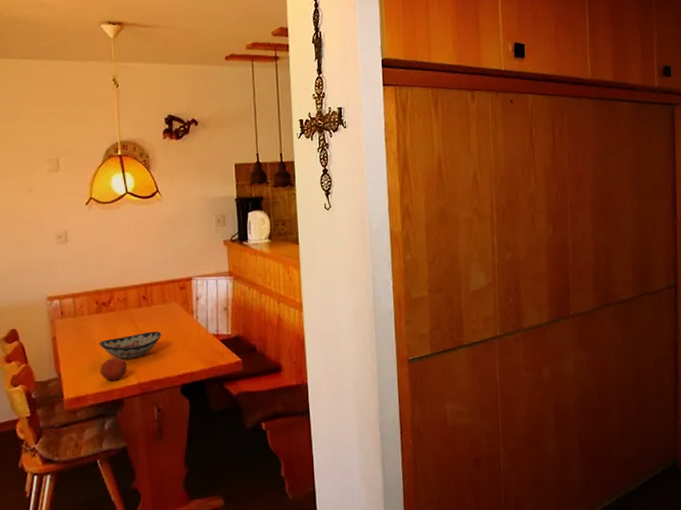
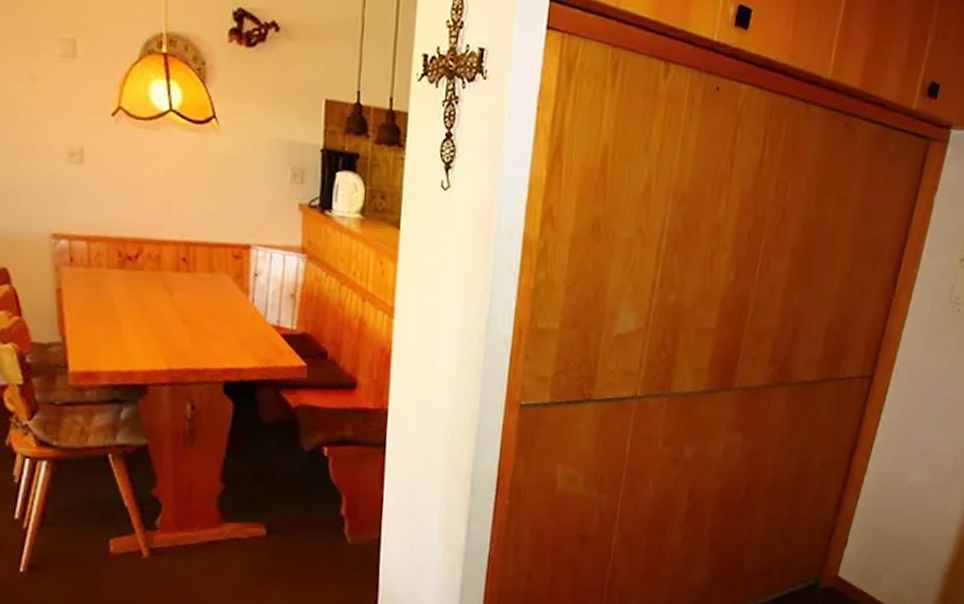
decorative bowl: present [99,331,162,359] -> none [119,305,204,337]
fruit: present [100,357,127,381] -> none [118,330,155,360]

